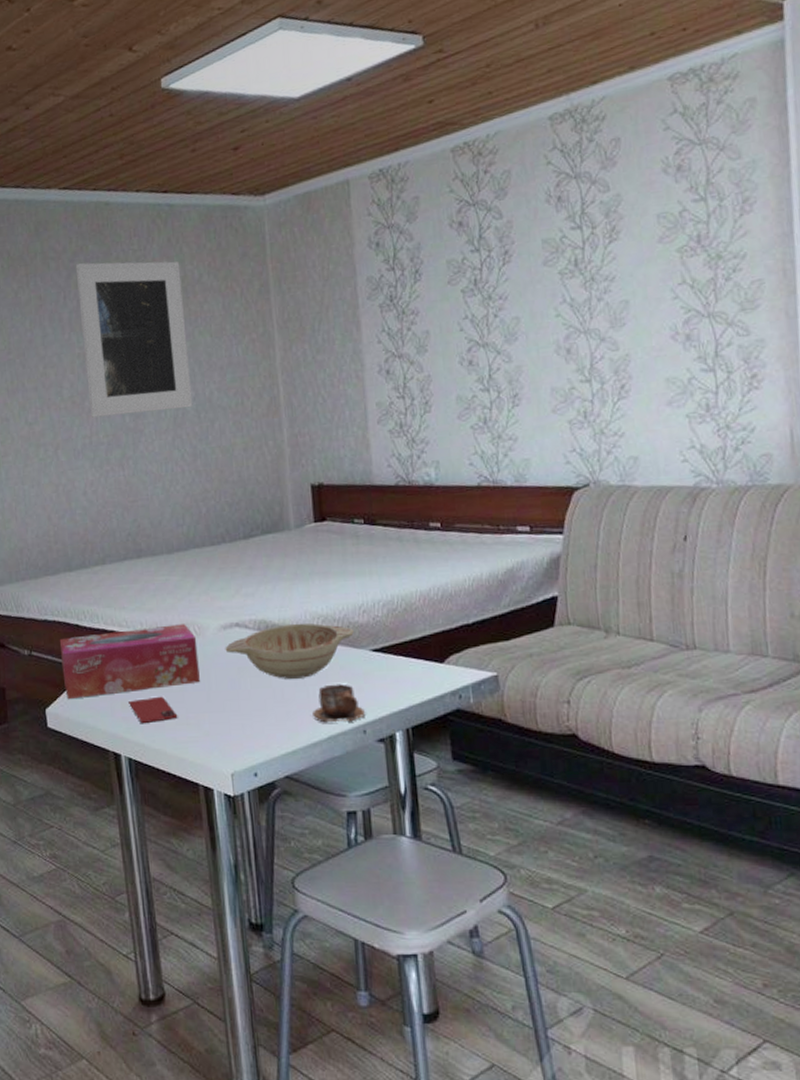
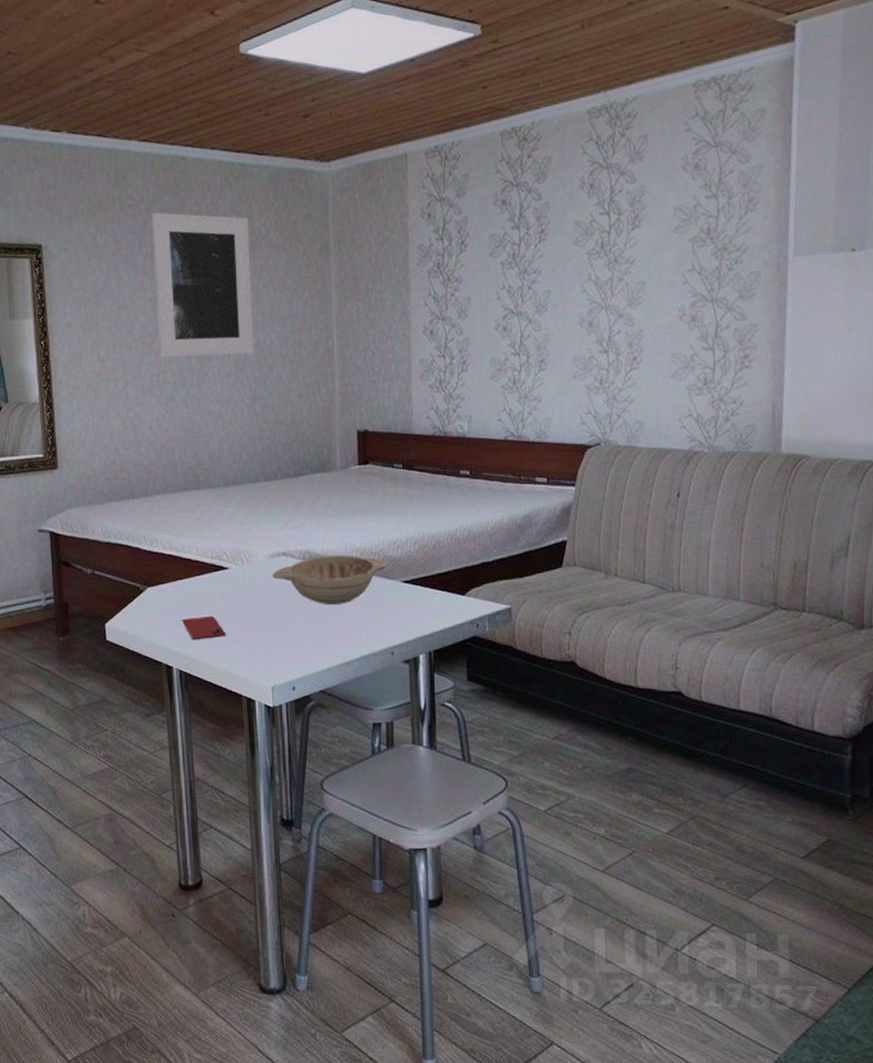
tissue box: present [59,624,200,700] -> none [120,551,248,616]
cup: present [313,684,365,723] -> none [347,610,393,645]

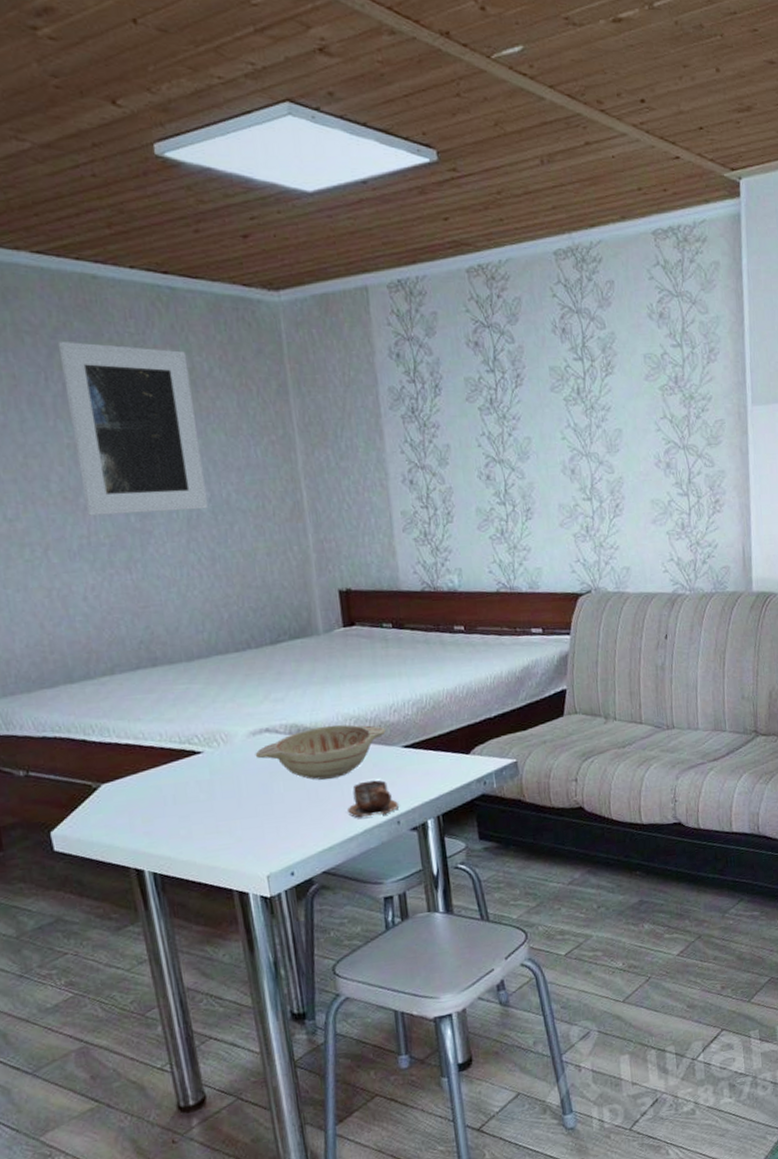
smartphone: present [182,615,226,639] -> none [150,806,207,836]
cup: none [347,610,393,645] -> present [348,780,399,818]

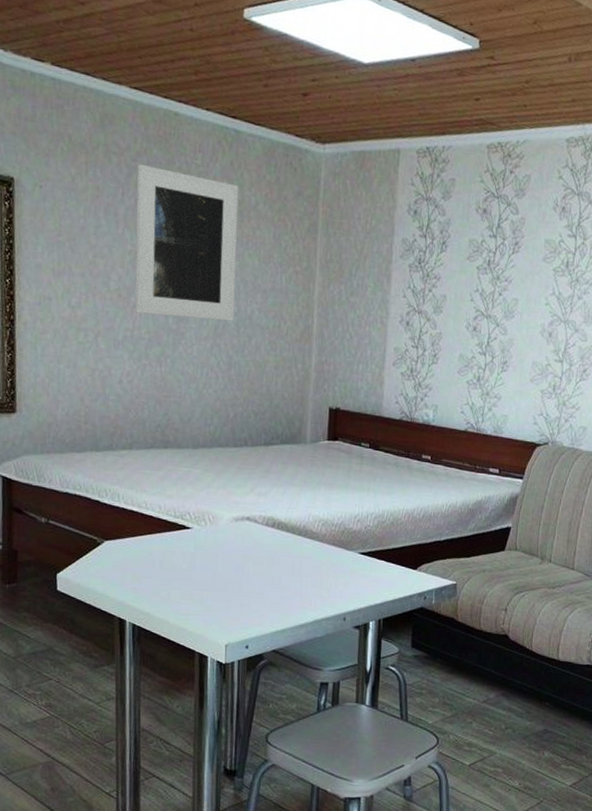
decorative bowl: present [255,724,386,780] -> none [234,523,348,570]
cup: present [348,780,399,818] -> none [303,577,347,610]

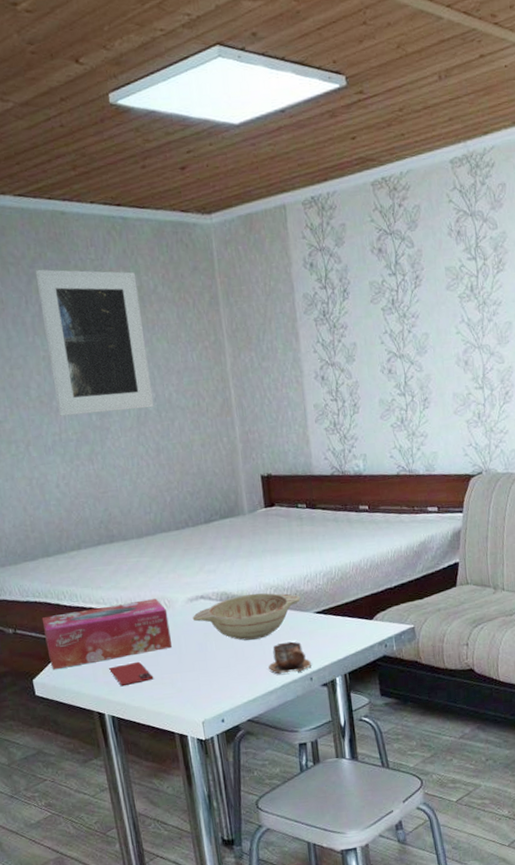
tissue box: none [77,511,210,568] -> present [41,598,172,670]
smartphone: none [139,572,184,595] -> present [109,661,154,686]
decorative bowl: none [234,523,348,570] -> present [192,593,300,641]
cup: none [303,577,347,610] -> present [268,641,311,674]

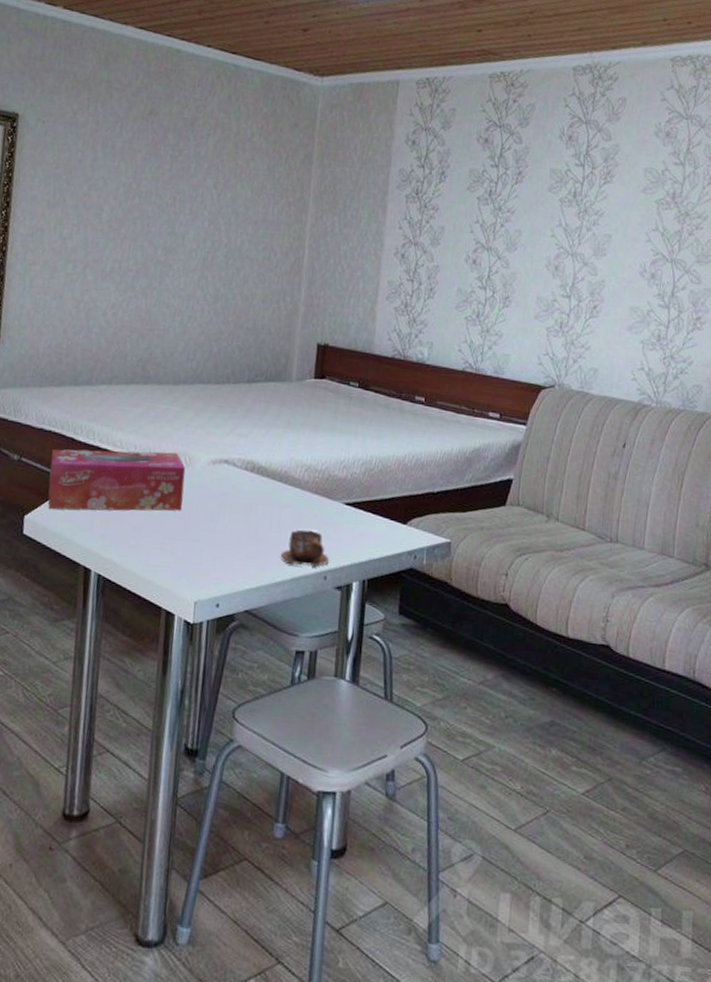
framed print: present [35,269,154,416] -> none [124,98,236,253]
smartphone: present [109,661,154,686] -> none [108,518,154,543]
decorative bowl: present [192,593,300,641] -> none [210,468,332,521]

